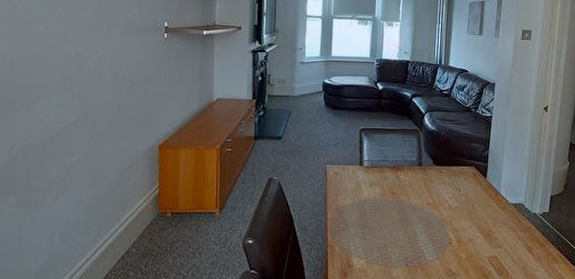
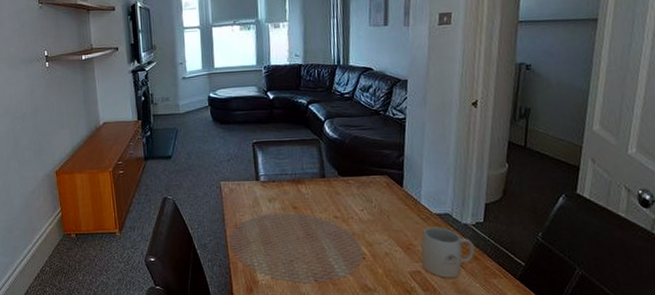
mug: none [499,215,542,263] -> present [421,226,475,278]

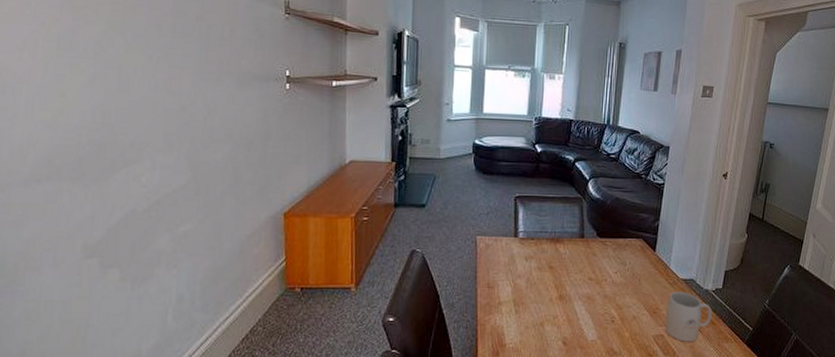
place mat: present [229,212,364,284] -> none [479,272,613,348]

